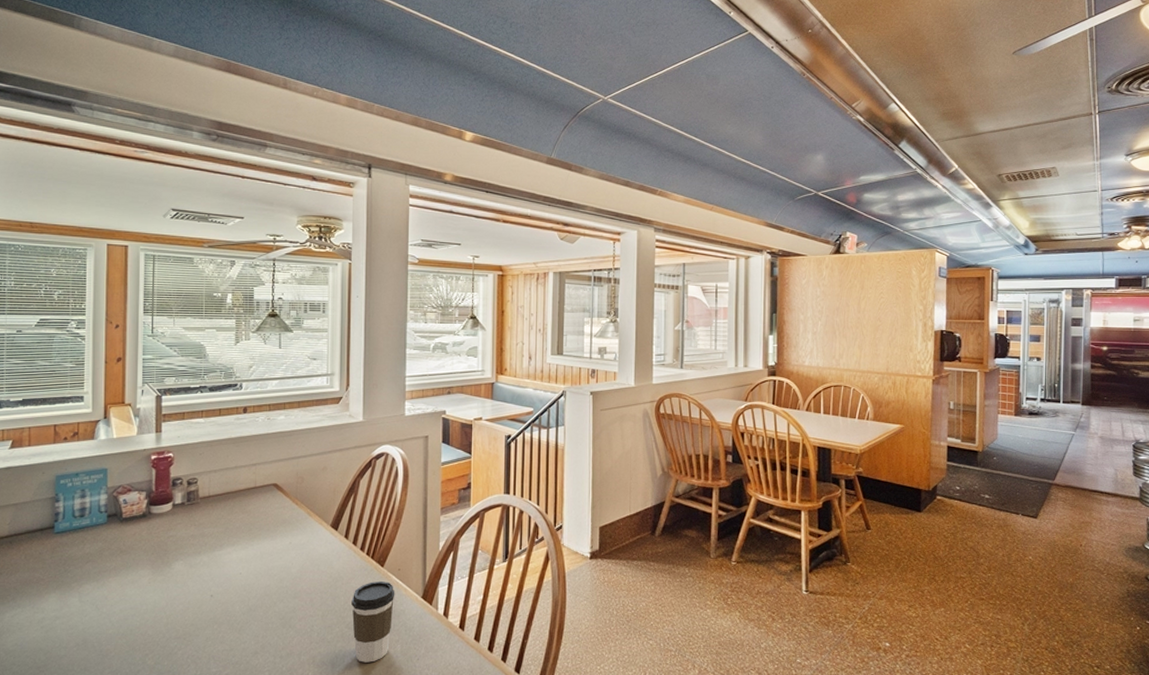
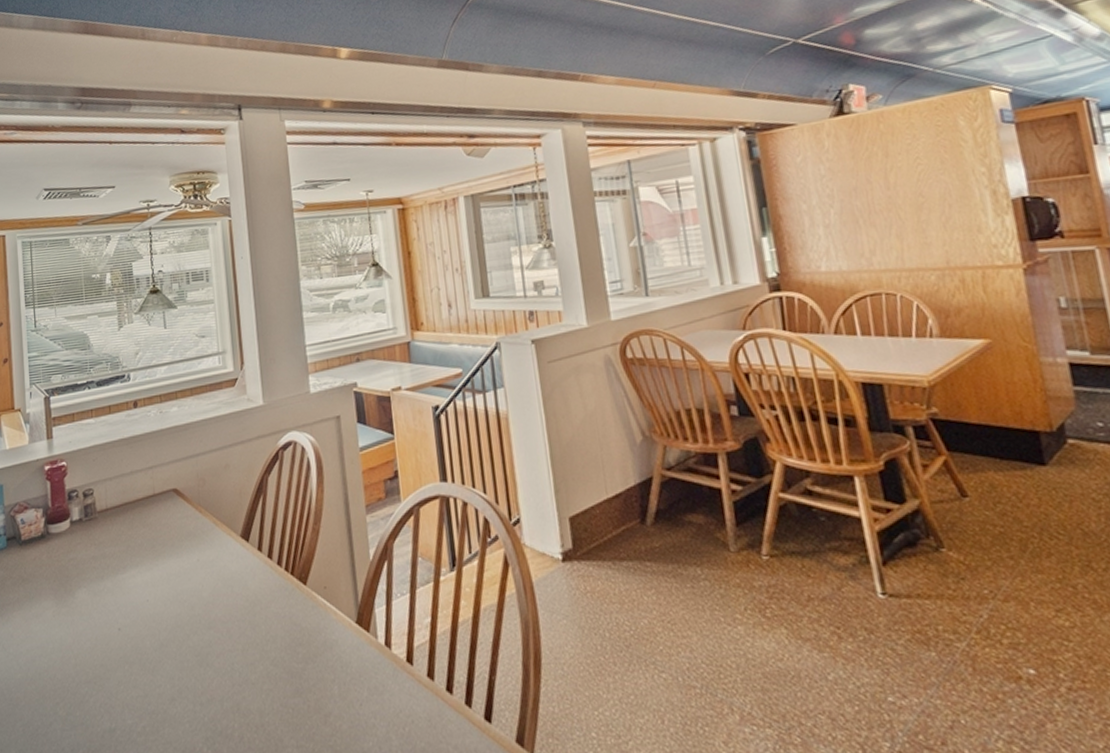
coffee cup: present [351,581,395,663] -> none [274,603,325,710]

